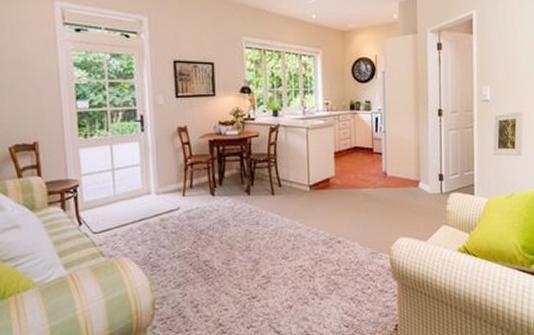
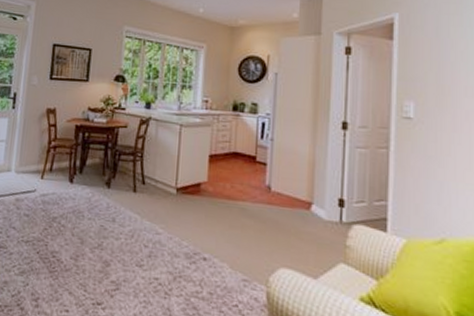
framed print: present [492,111,523,157] -> none [416,134,462,193]

